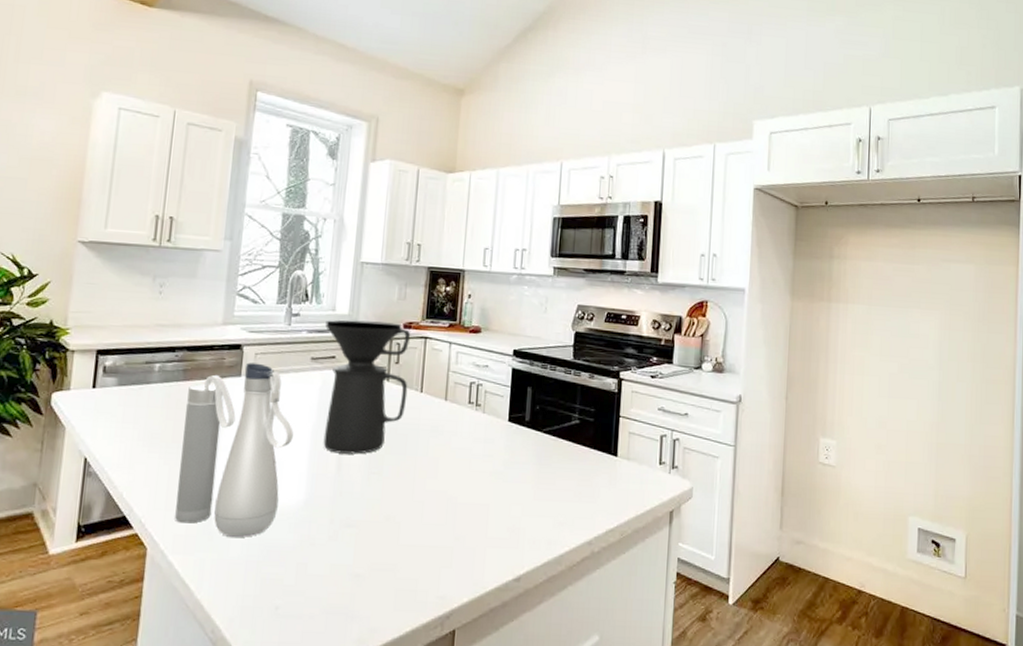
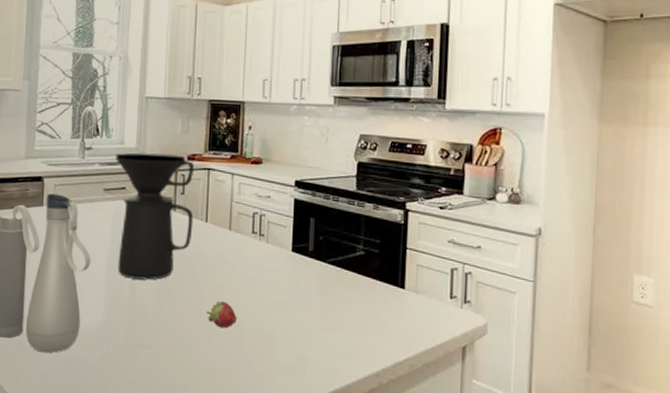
fruit: none [417,473,450,503] -> present [206,300,237,329]

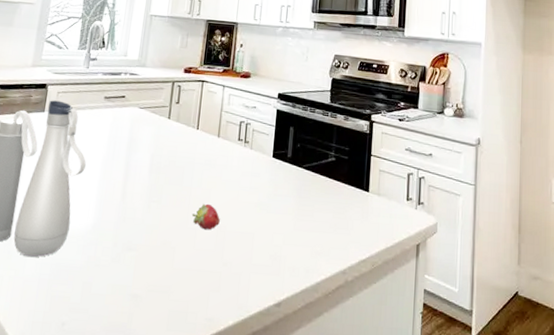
coffee maker: present [114,153,195,280] -> none [111,64,190,184]

